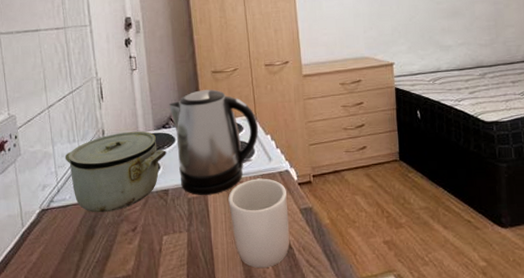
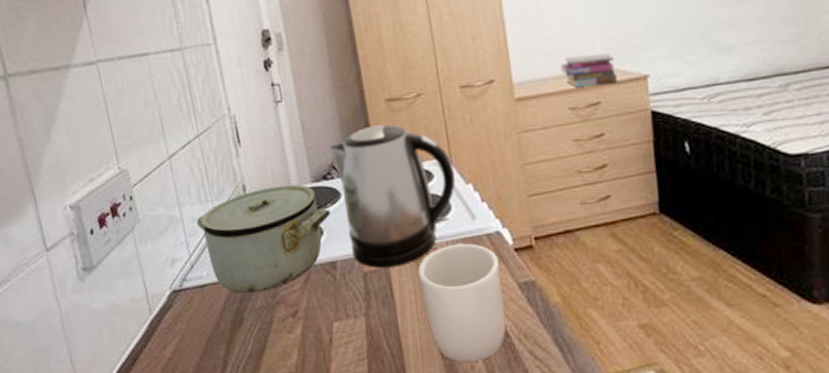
books: none [335,46,373,69] -> present [561,53,617,88]

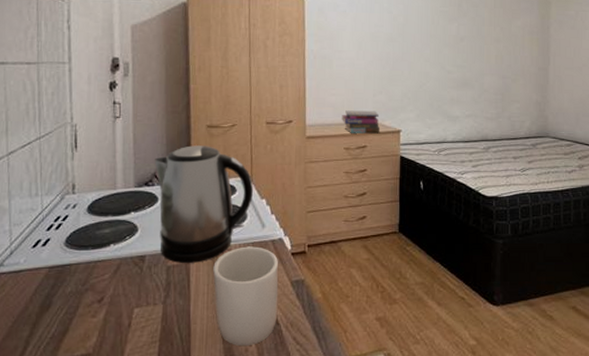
cooking pot: present [196,184,331,294] -> none [23,187,147,280]

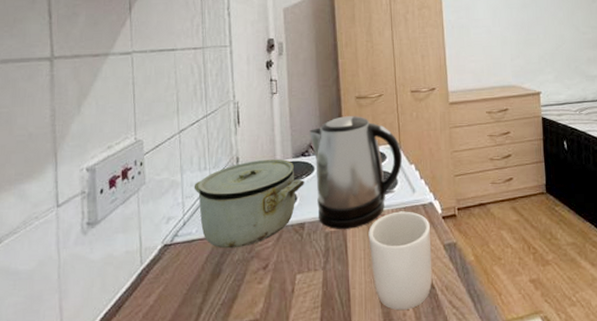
cooking pot: none [23,187,147,280] -> present [194,158,304,249]
books: present [342,110,379,134] -> none [482,75,520,97]

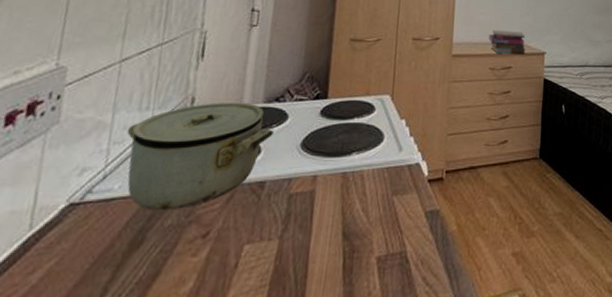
kettle: present [308,116,402,229] -> none [284,59,393,190]
mug: present [368,210,433,311] -> none [338,170,414,290]
books: none [482,75,520,97] -> present [488,30,525,54]

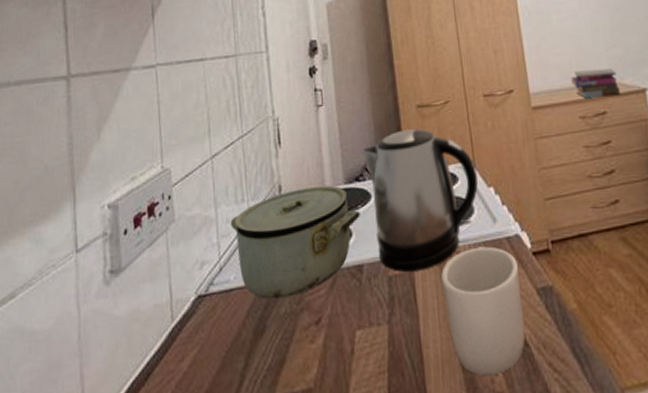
kettle: none [284,59,393,190] -> present [362,129,478,272]
mug: none [338,170,414,290] -> present [441,245,526,376]

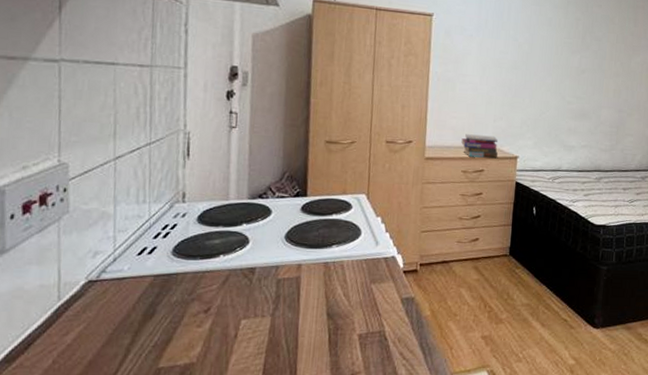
cooking pot: present [230,185,360,299] -> none [128,198,259,289]
kettle: present [362,129,478,272] -> none [269,160,369,277]
mug: present [441,245,526,376] -> none [323,262,391,360]

